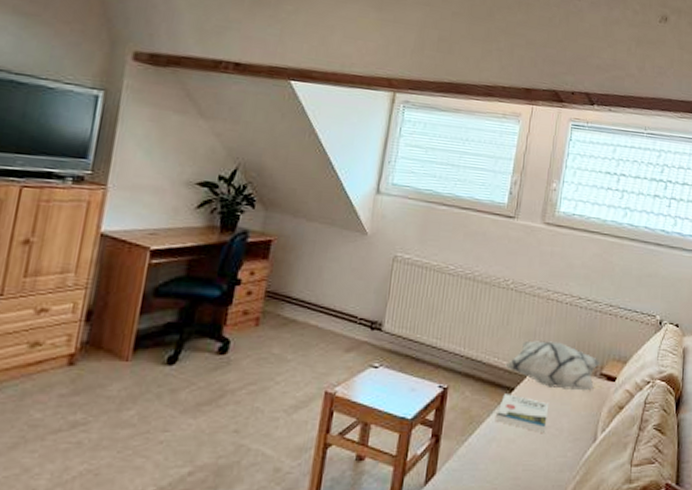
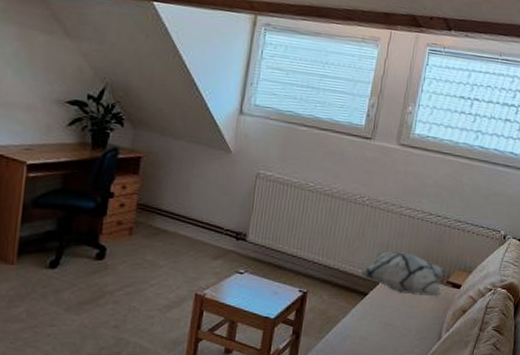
book: present [495,394,549,433] -> none [350,298,400,332]

